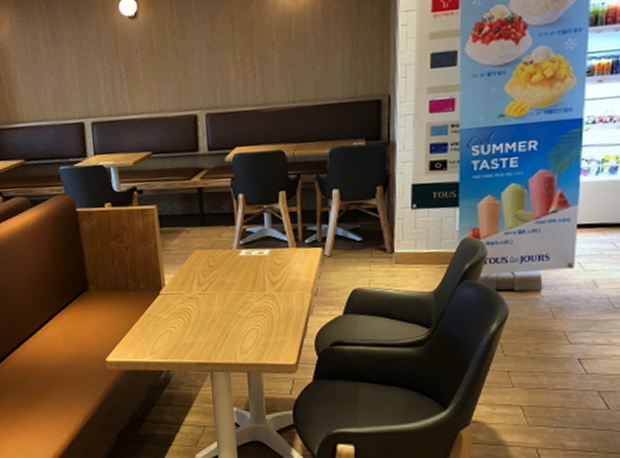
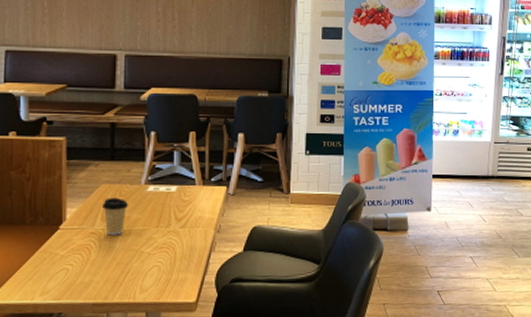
coffee cup: none [197,263,222,300] -> present [102,197,128,236]

